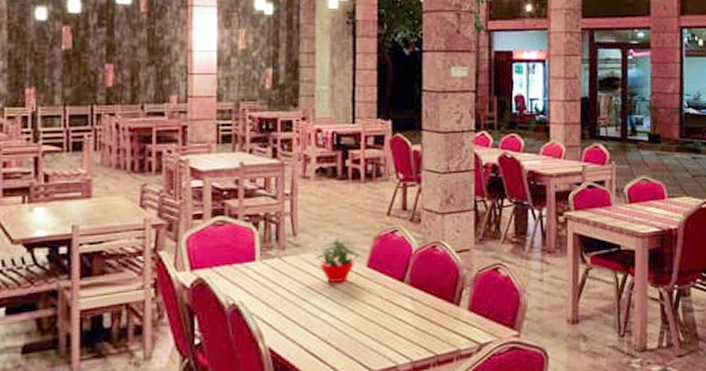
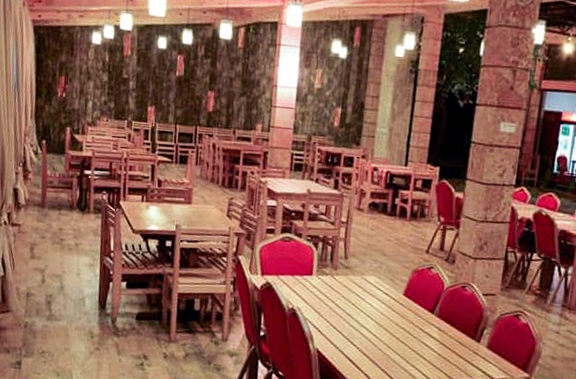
potted flower: present [312,236,362,282] -> none [359,264,400,305]

